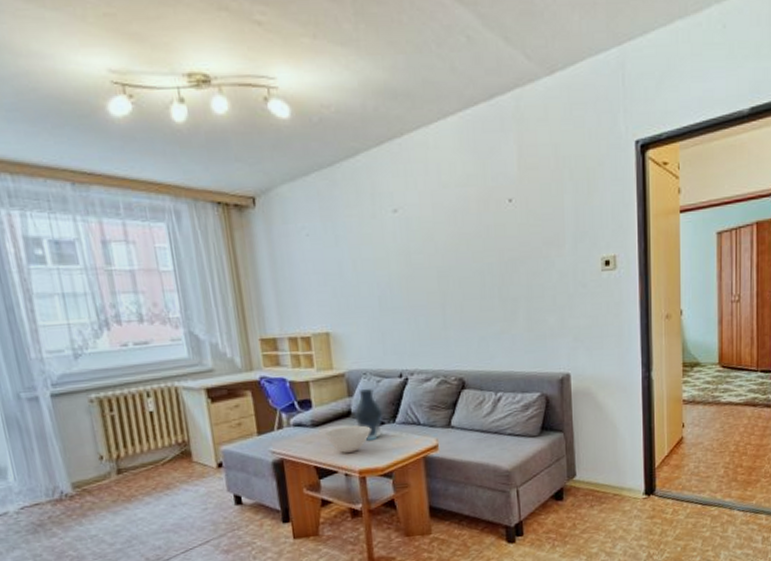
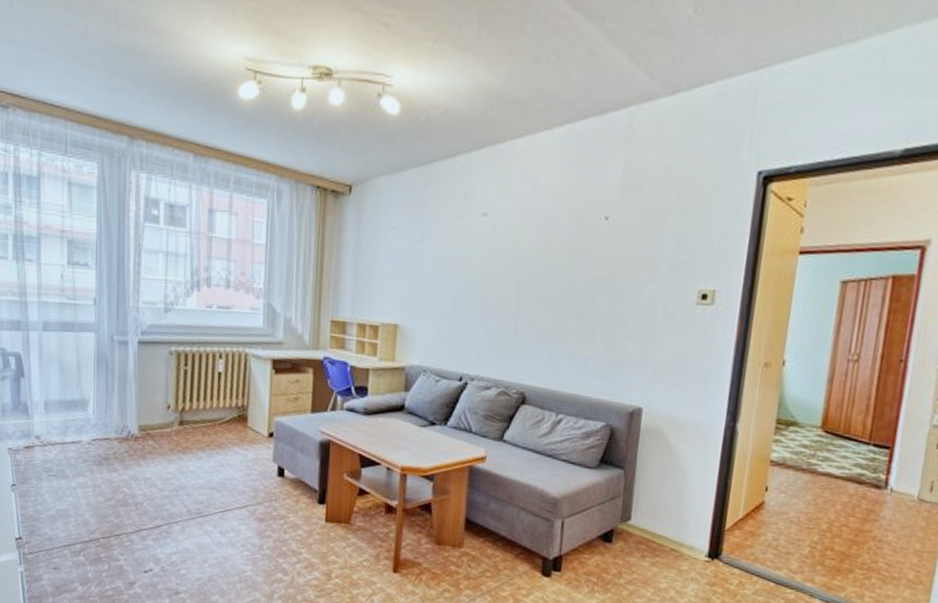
bowl: present [325,425,371,453] -> none [375,419,421,447]
vase: present [354,389,383,442] -> none [407,386,436,440]

